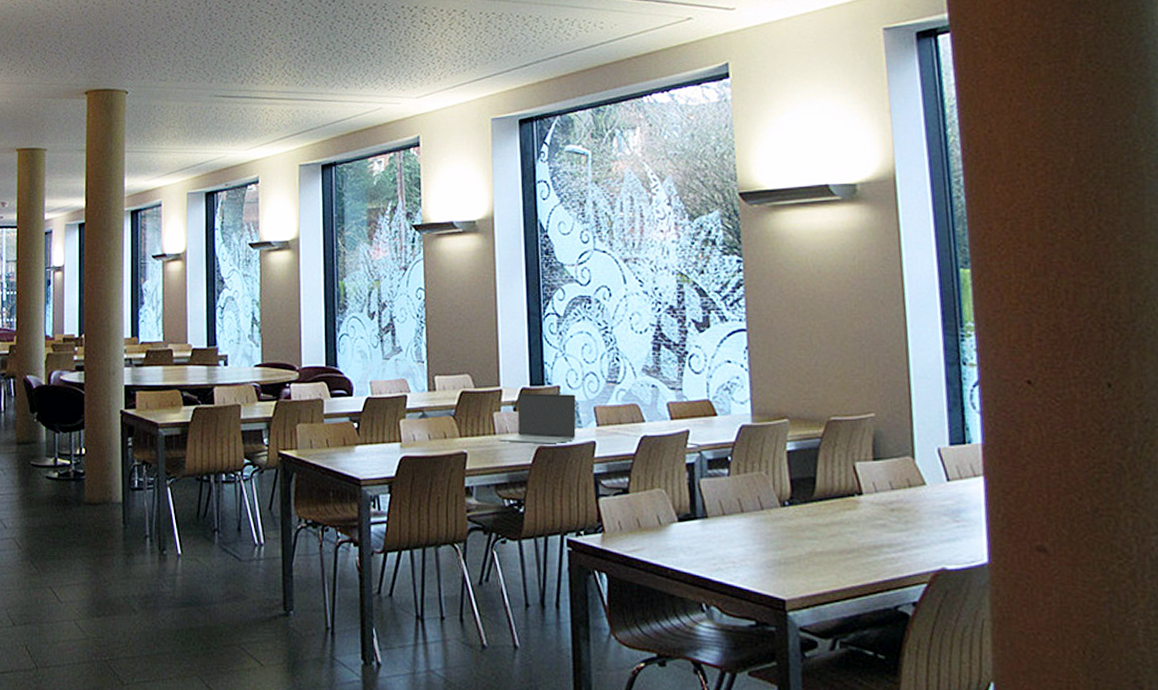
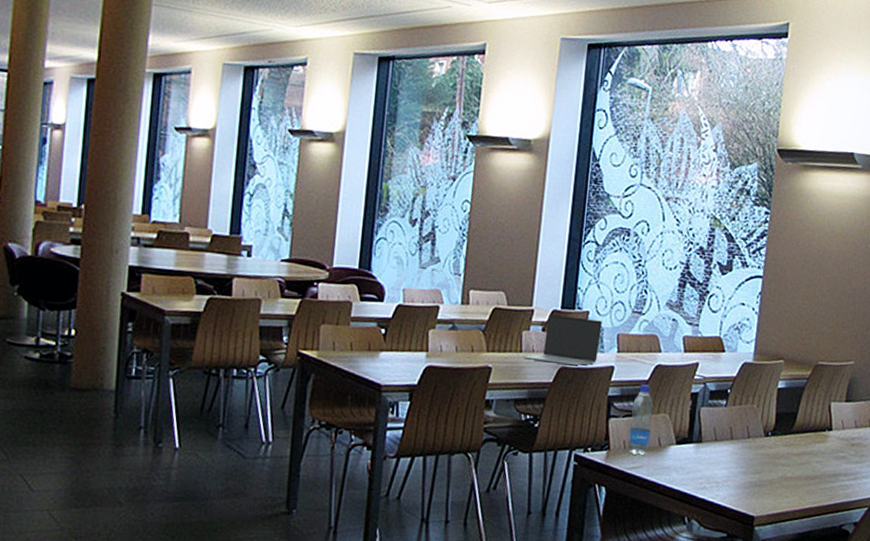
bottle: none [622,458,649,536] -> present [627,384,654,455]

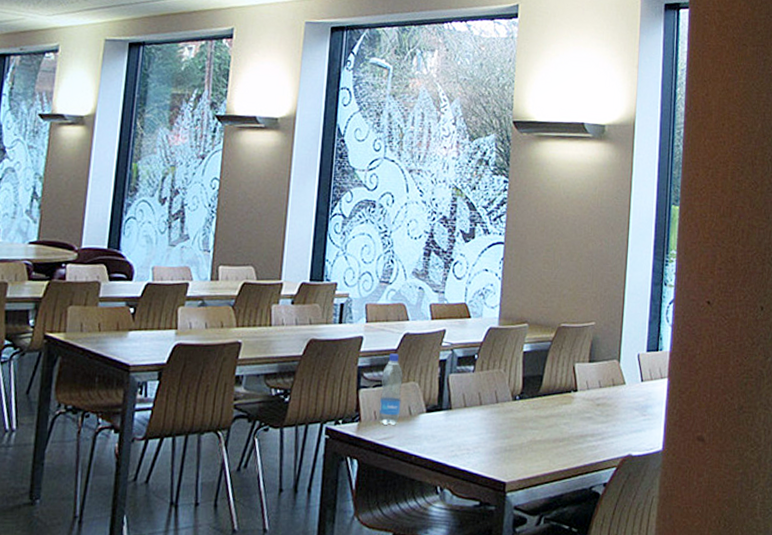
laptop: present [523,315,602,366] -> none [272,287,351,338]

